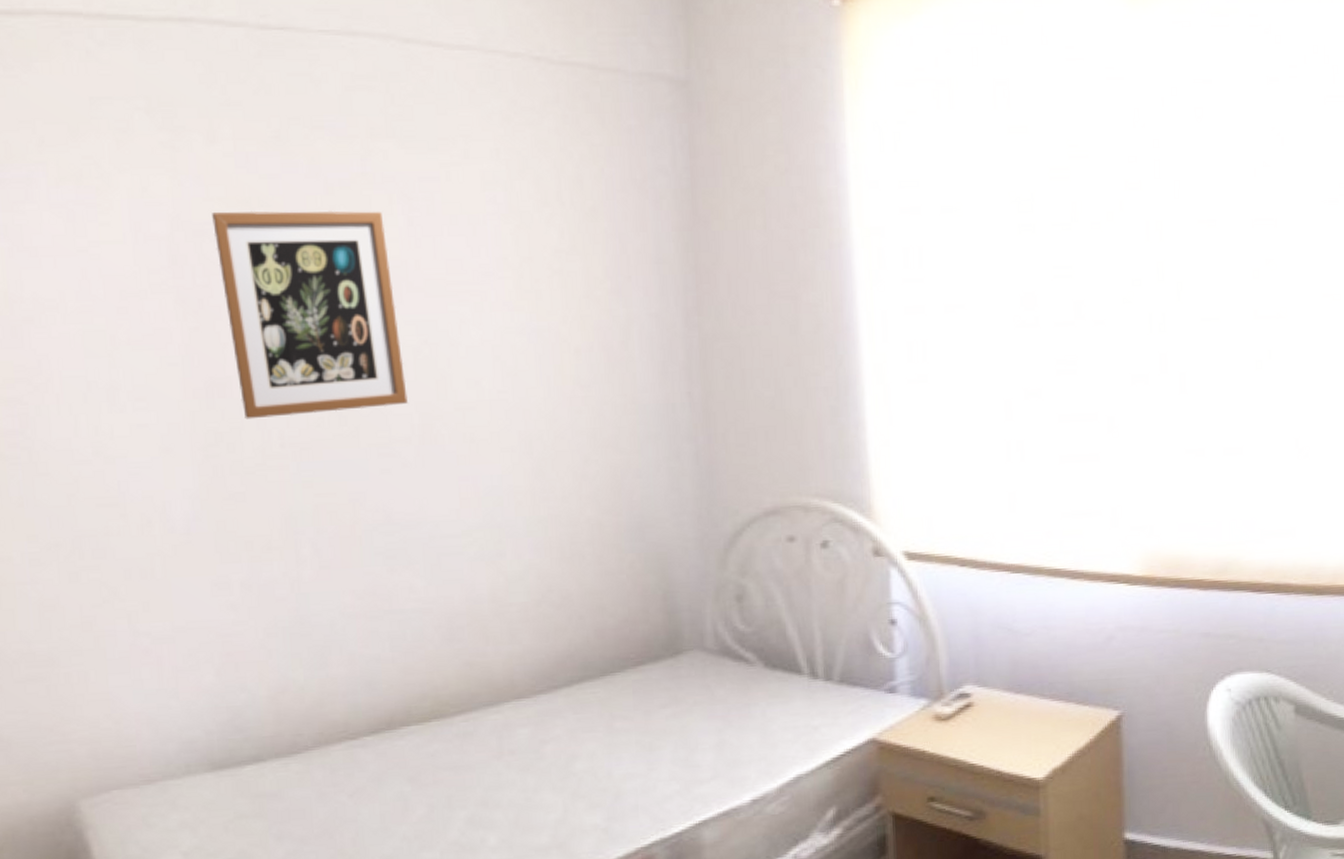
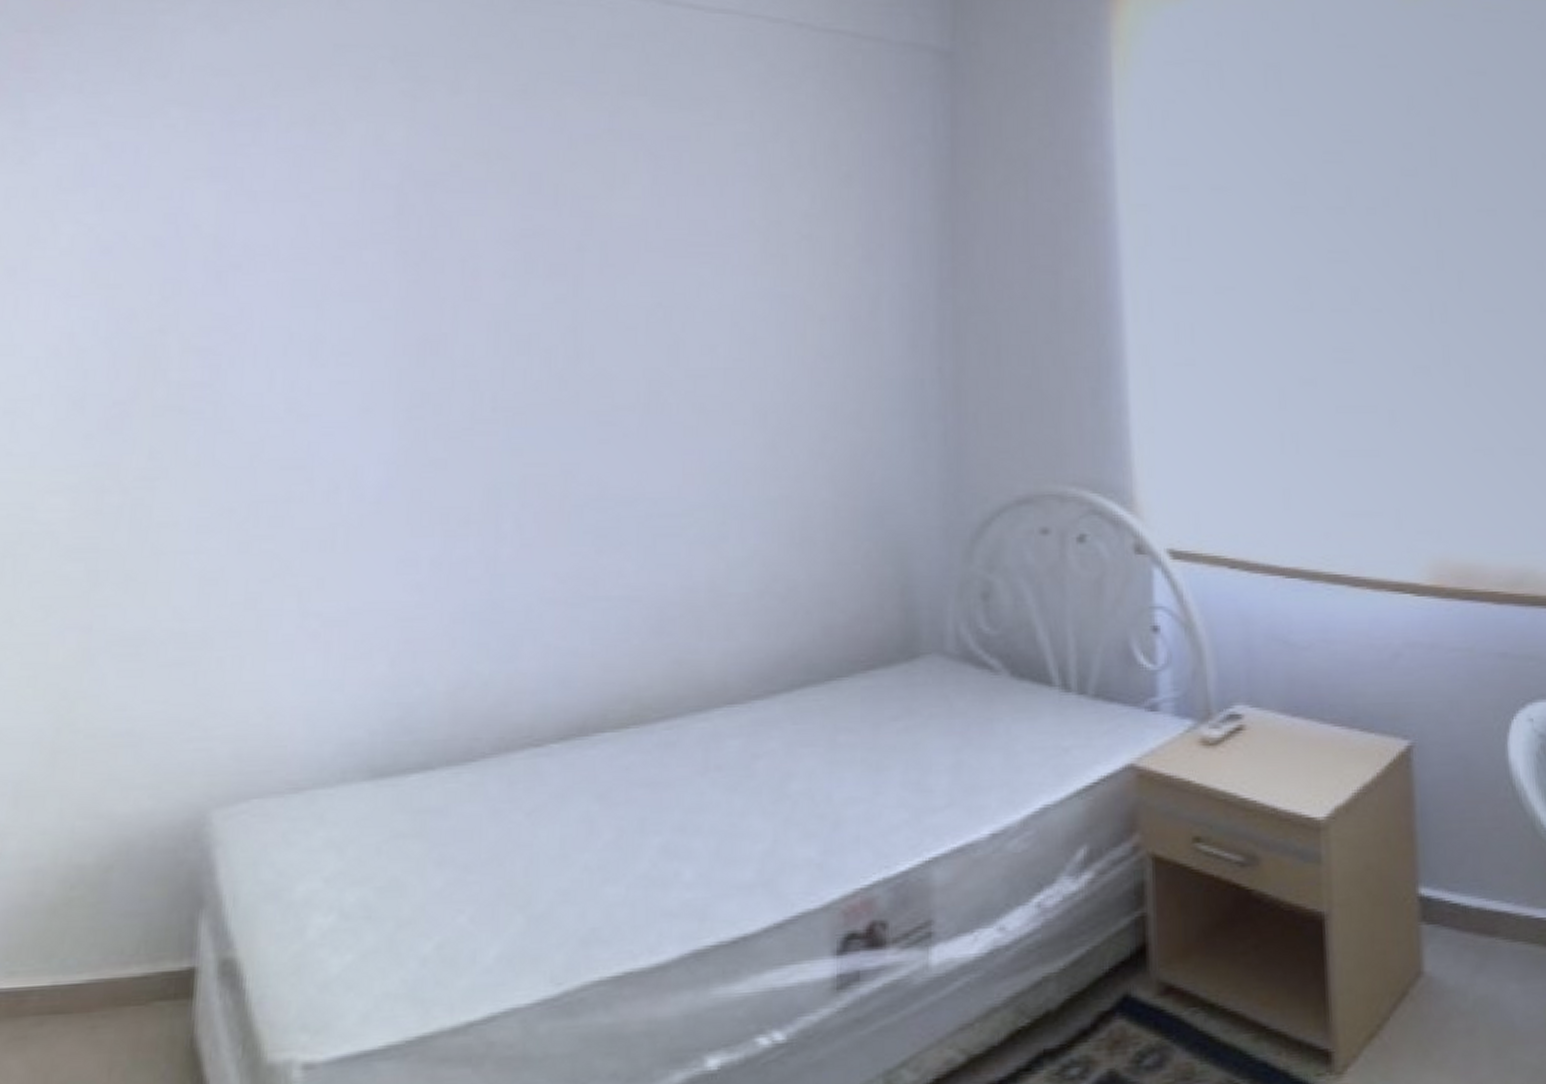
wall art: present [212,210,408,420] -> none [446,163,636,380]

